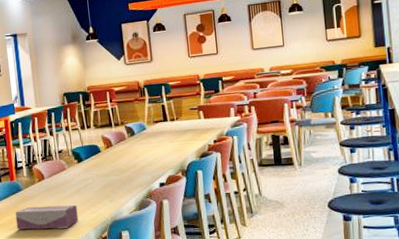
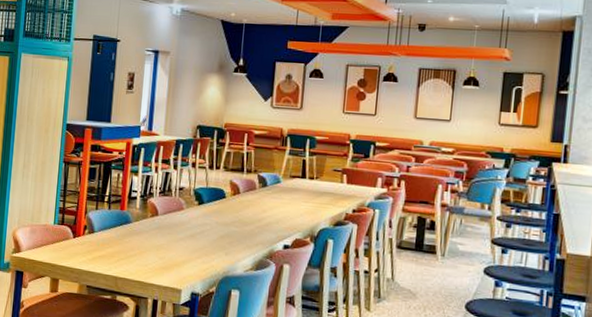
tissue box: present [15,204,79,230] -> none [117,243,188,274]

